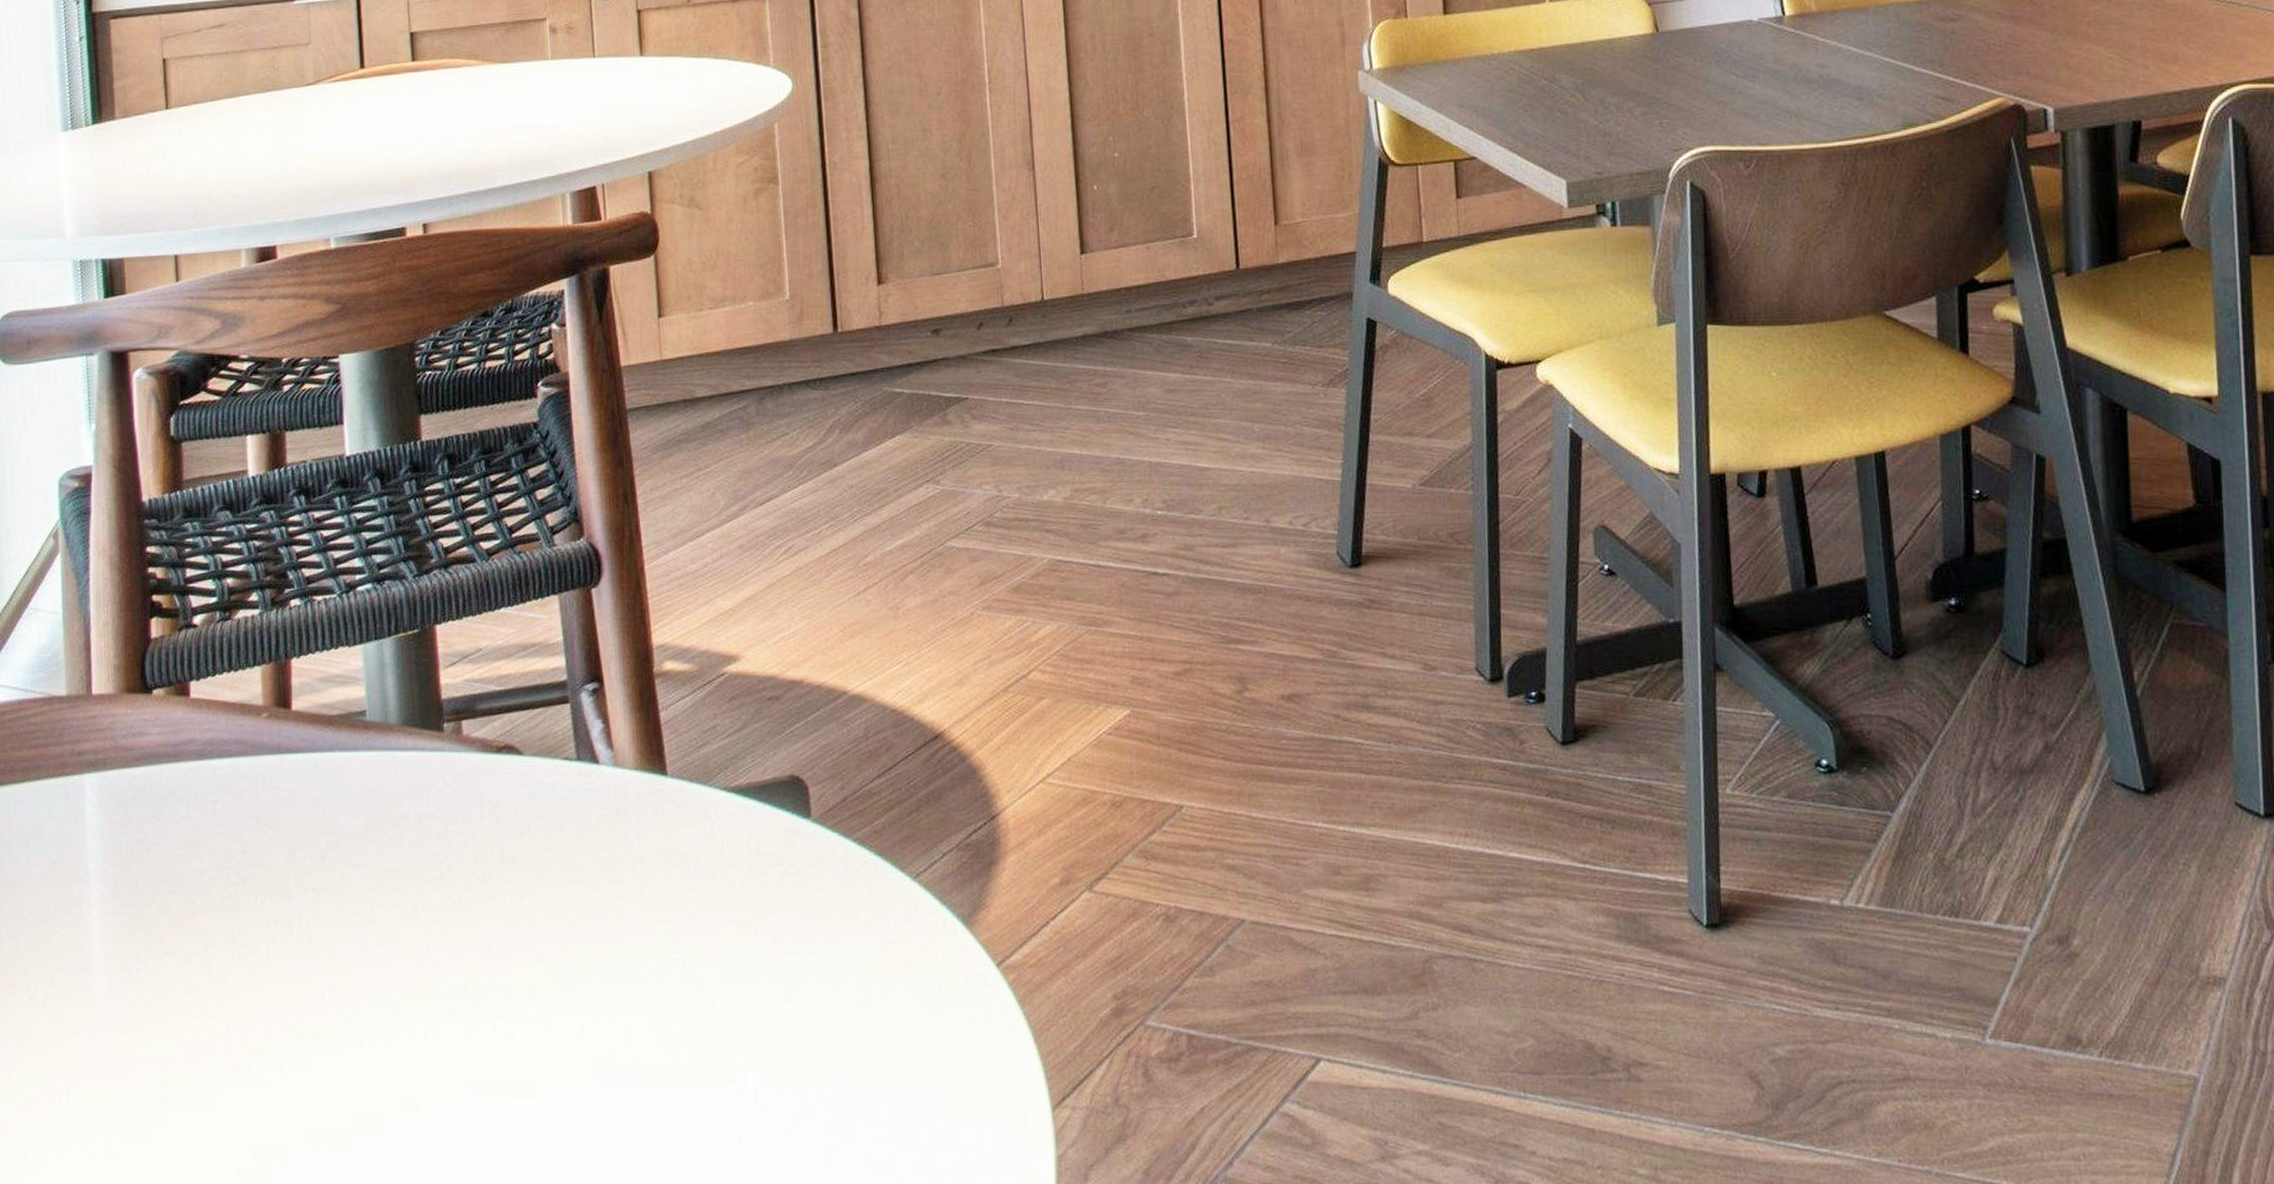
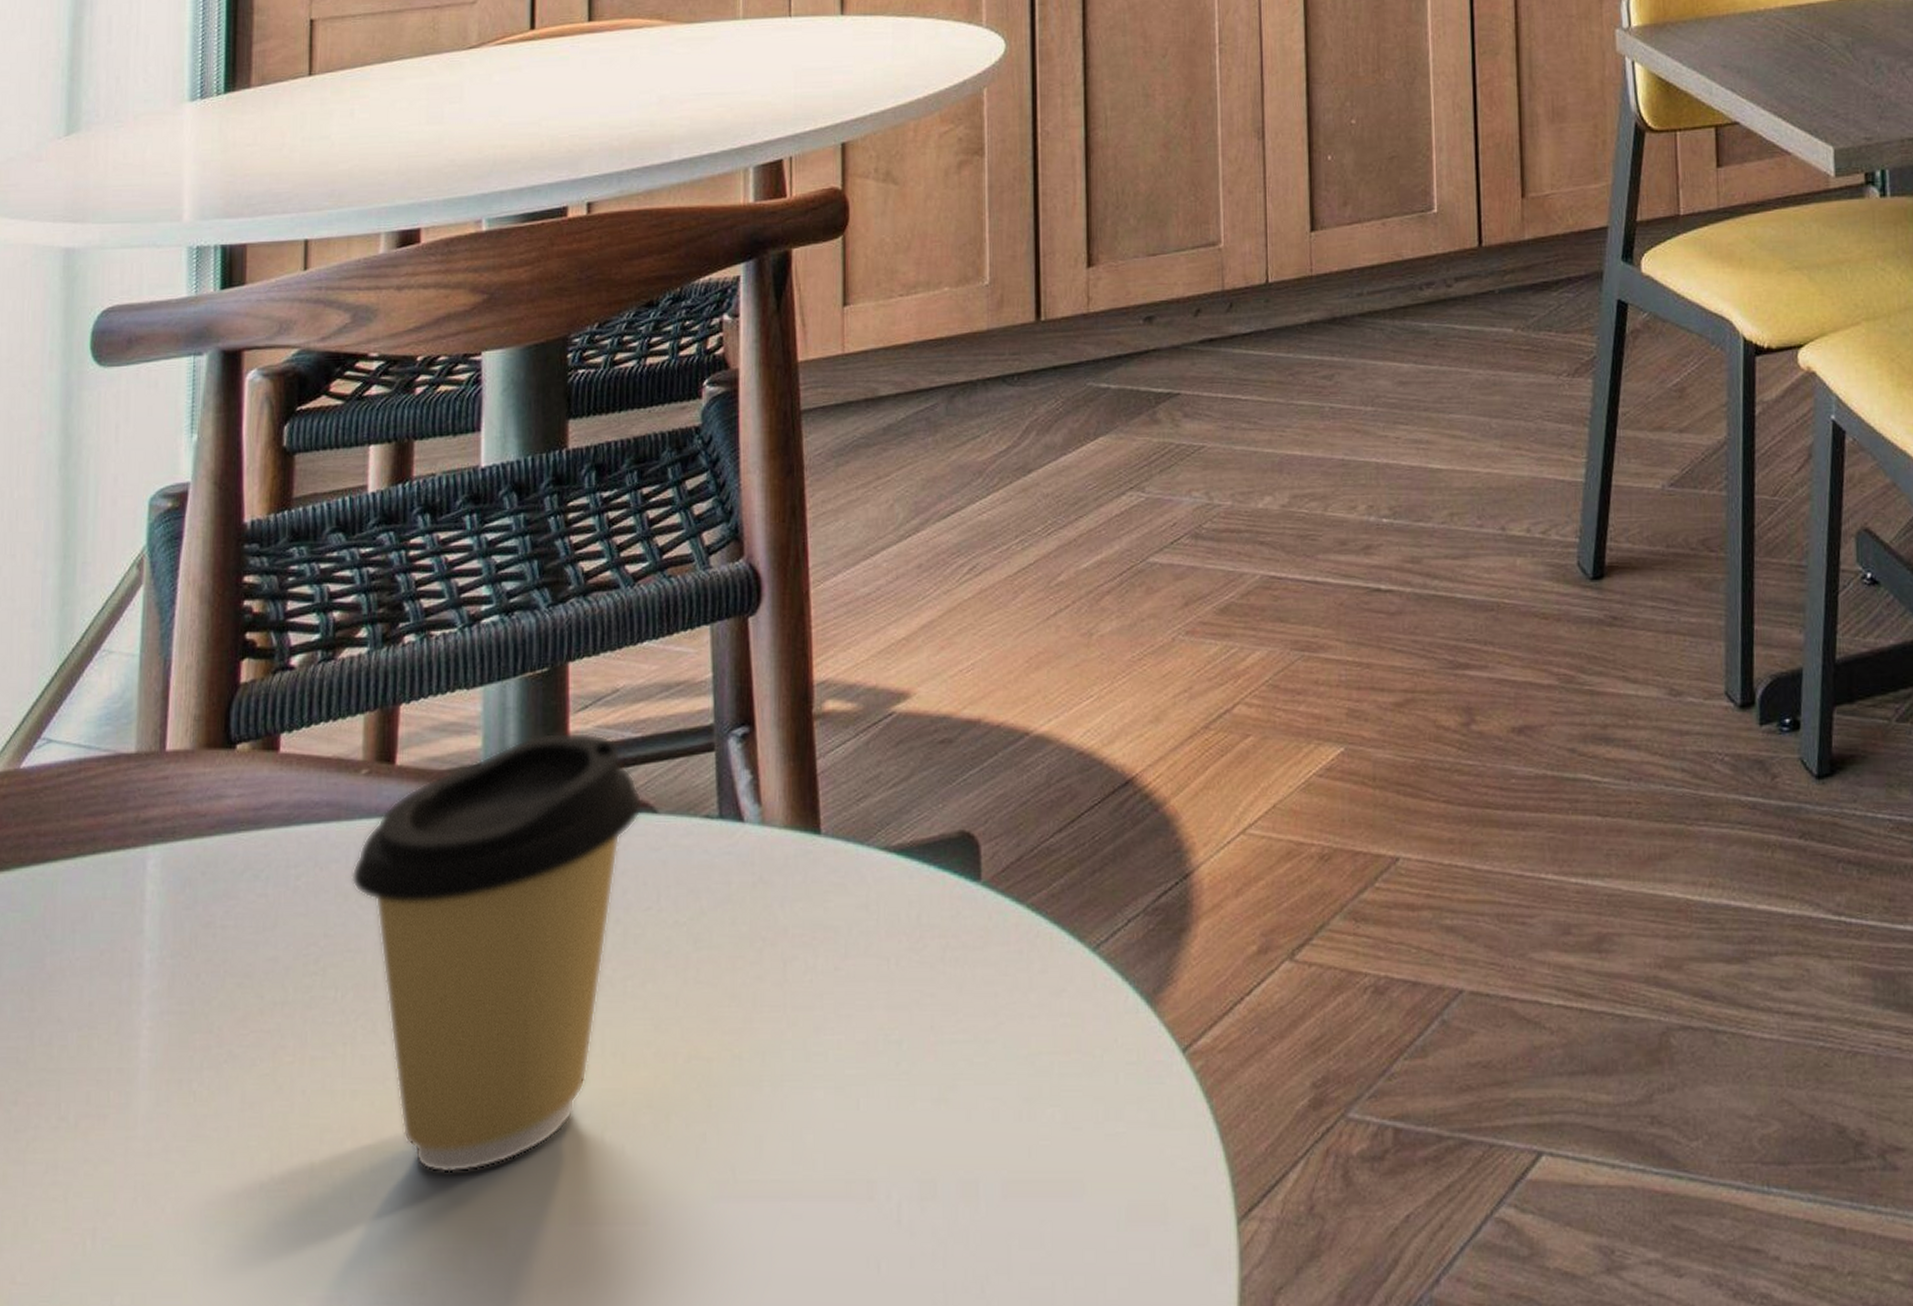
coffee cup: none [261,685,510,1052] -> present [351,732,642,1174]

